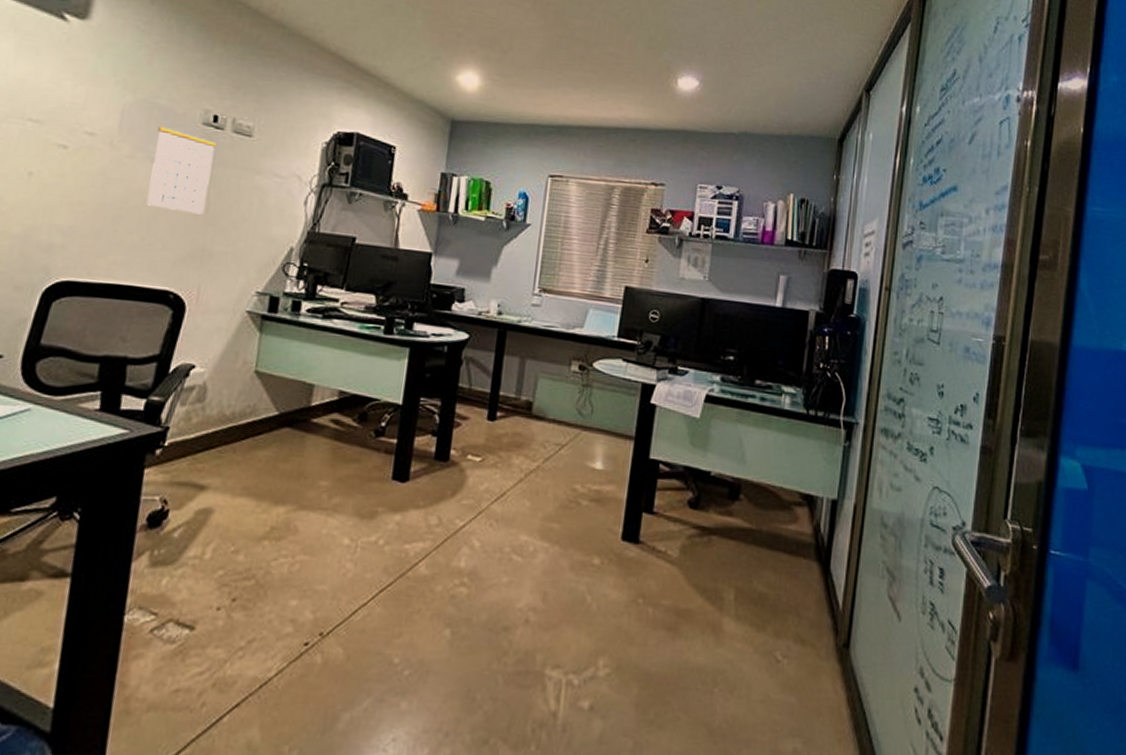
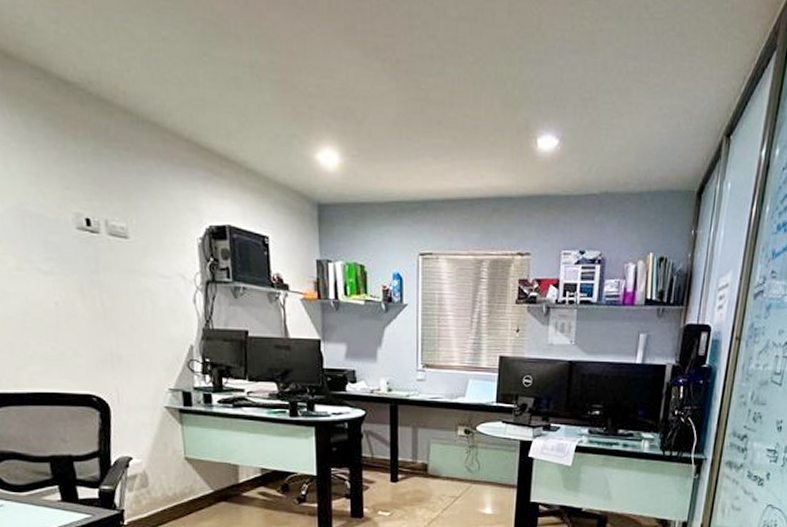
calendar: present [146,124,217,215] -> none [35,229,102,321]

